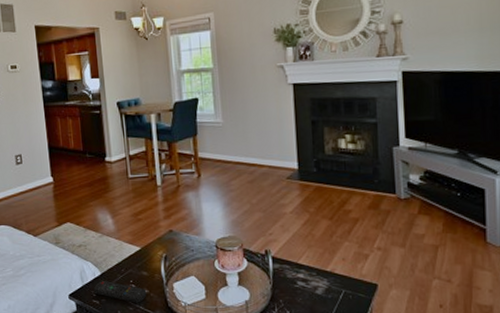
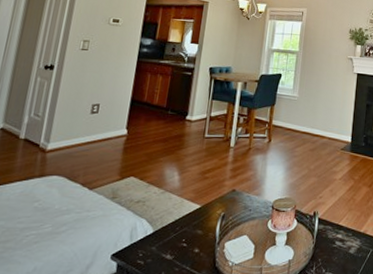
remote control: present [93,281,147,303] -> none [140,240,197,263]

